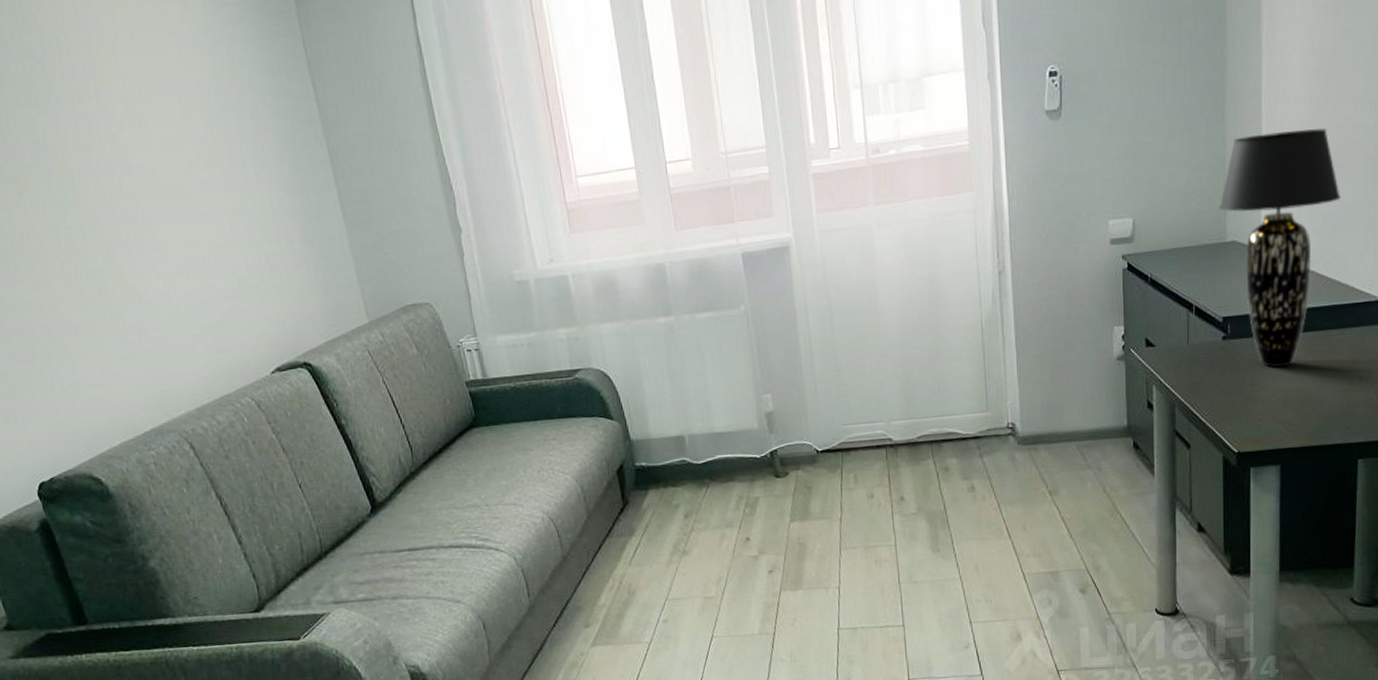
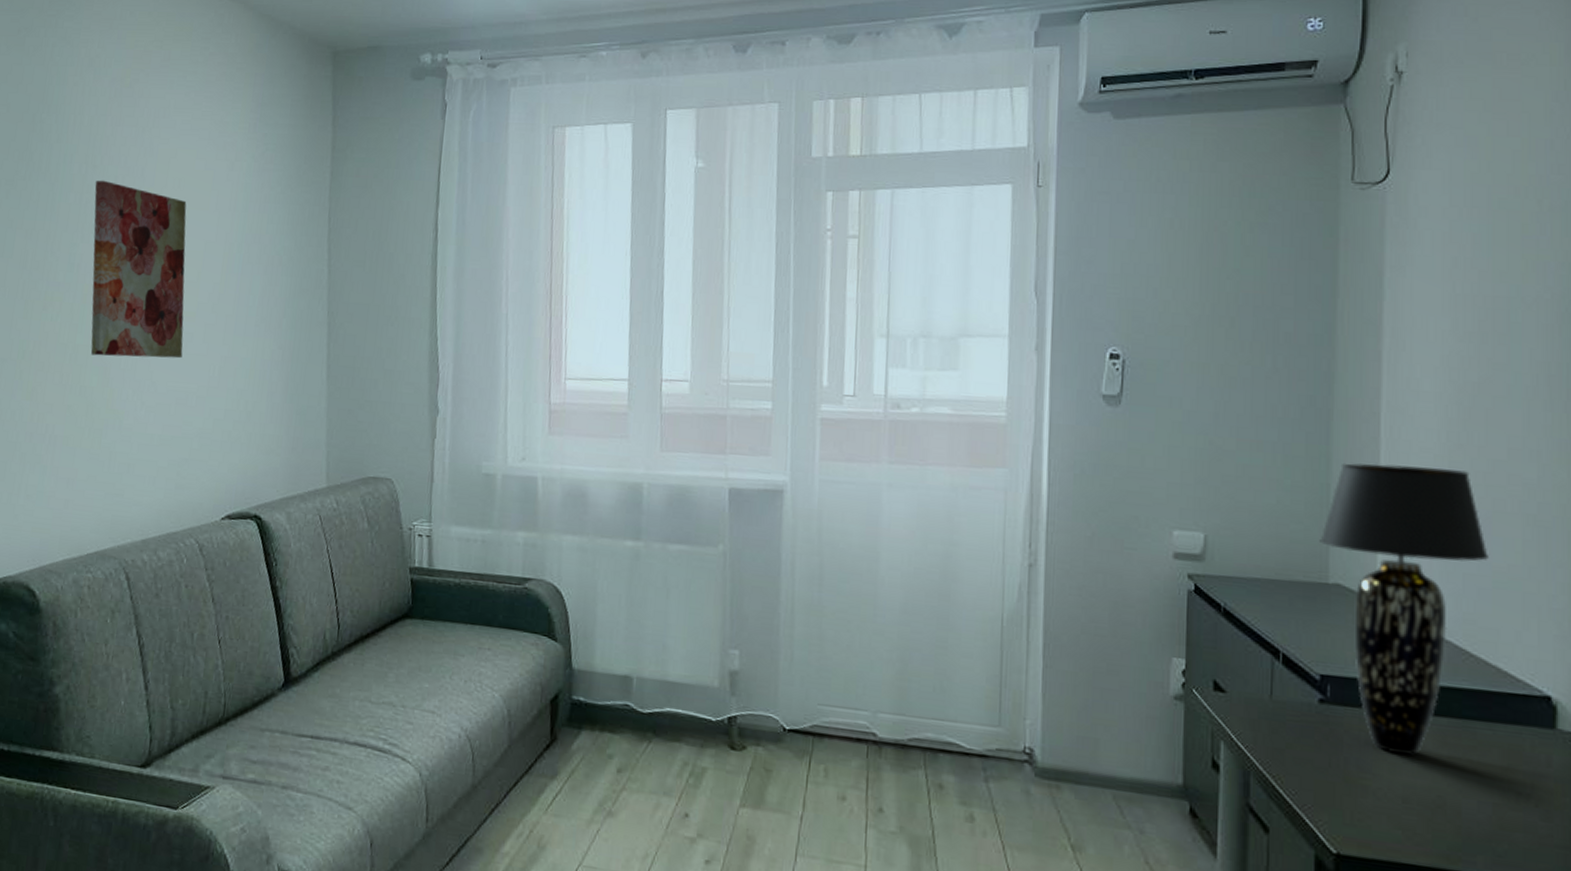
wall art: none [34,42,187,235] -> present [90,180,187,359]

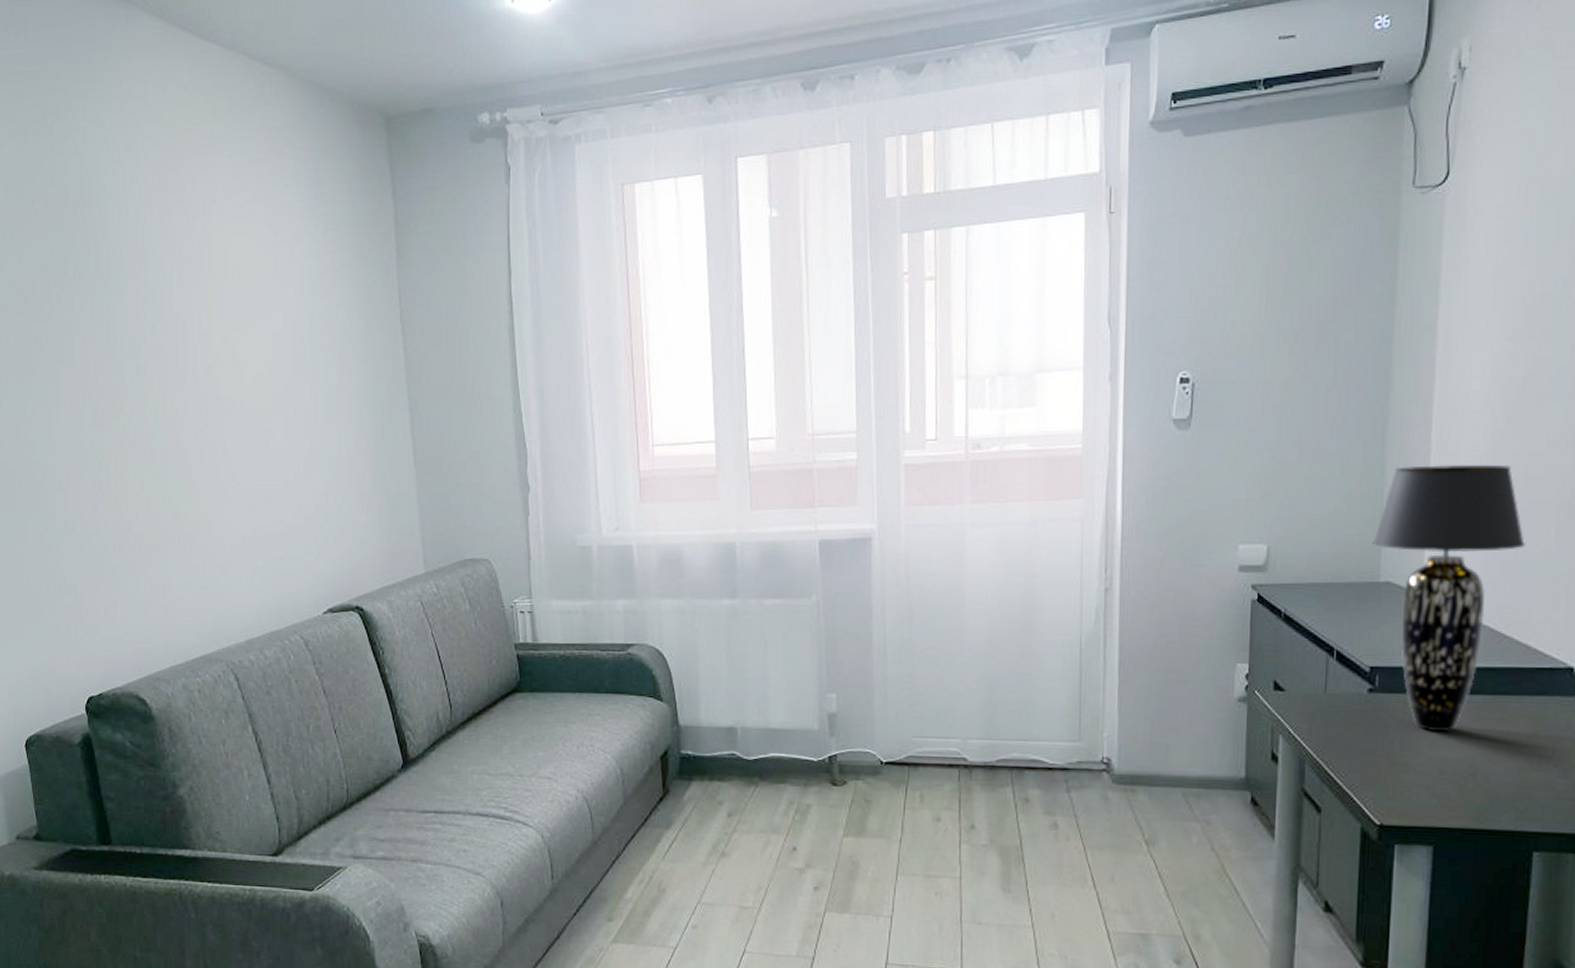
wall art: present [90,180,187,359] -> none [150,274,264,460]

